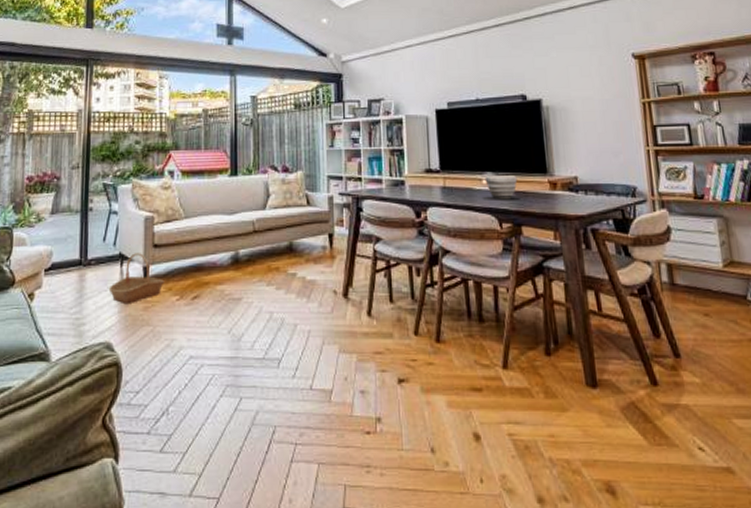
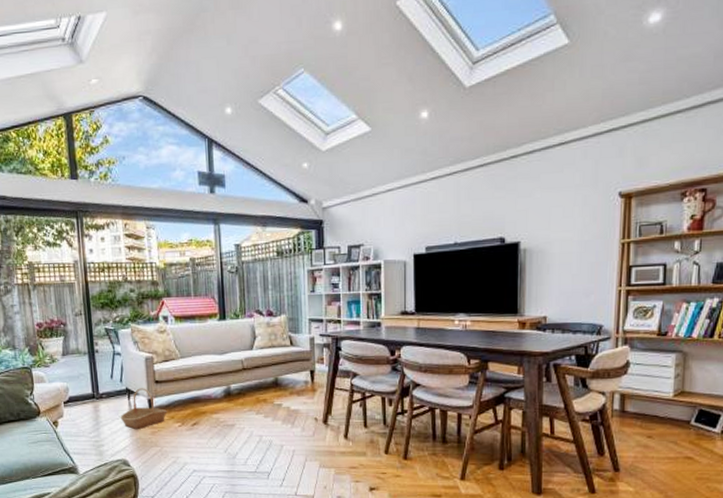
planter: present [483,175,521,202] -> none [454,316,489,340]

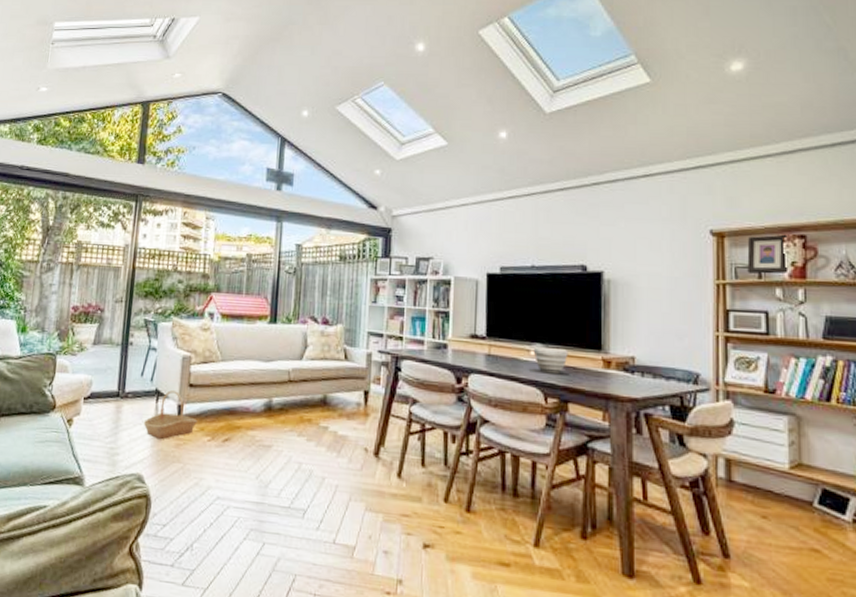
planter: none [454,316,489,340] -> present [529,347,570,377]
picture frame: none [650,191,690,230] -> present [747,235,788,274]

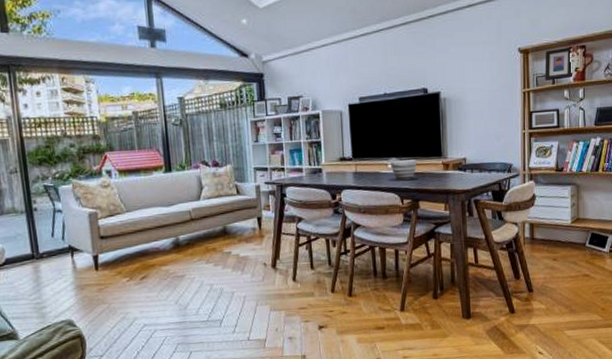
basket: present [143,390,197,440] -> none [63,244,114,289]

